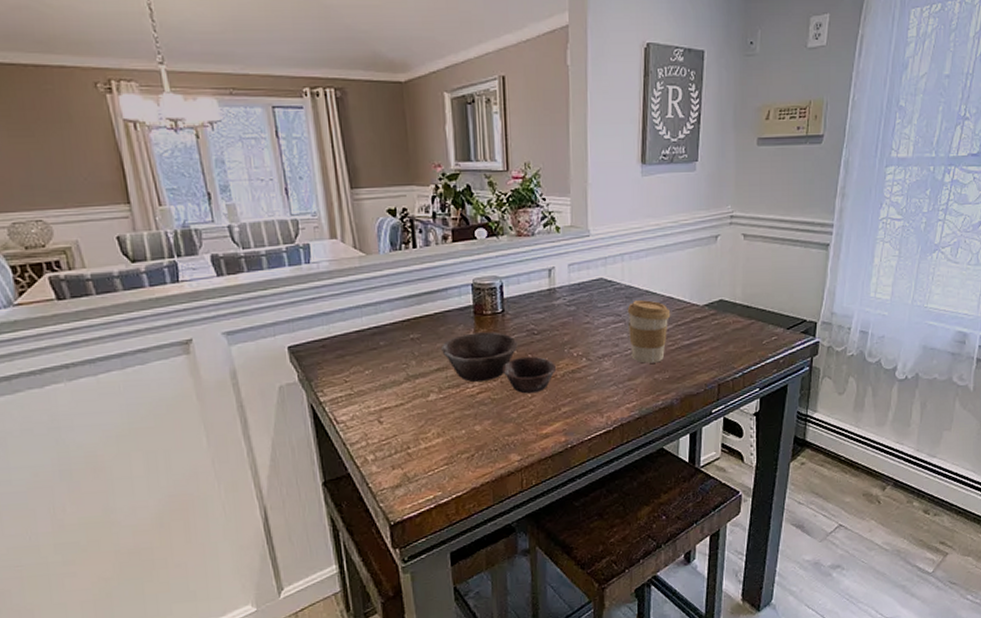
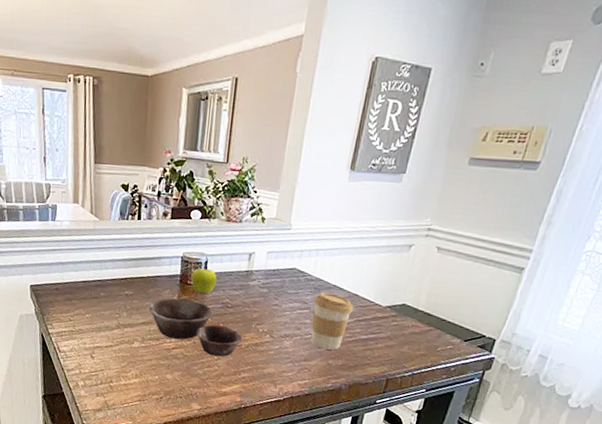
fruit: none [487,293,516,324] -> present [191,268,217,294]

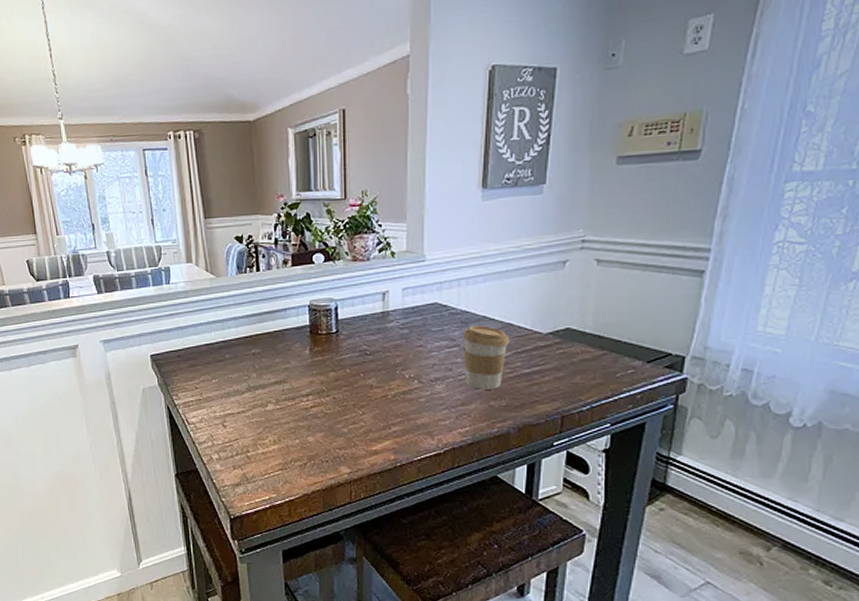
bowl: present [149,297,243,357] -> none [279,350,388,411]
fruit: present [191,268,217,294] -> none [323,314,350,343]

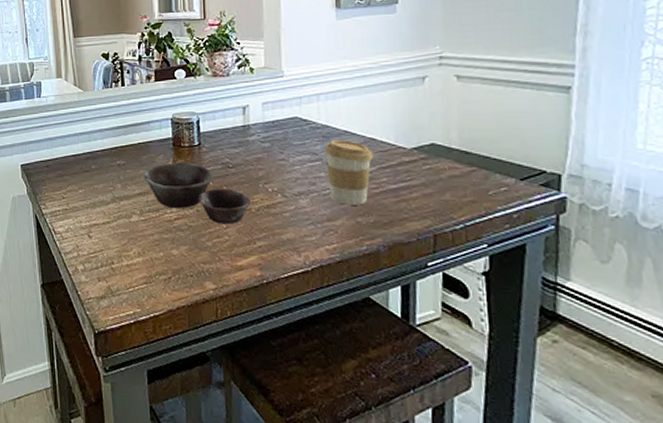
bowl: none [279,350,388,411] -> present [143,163,252,225]

